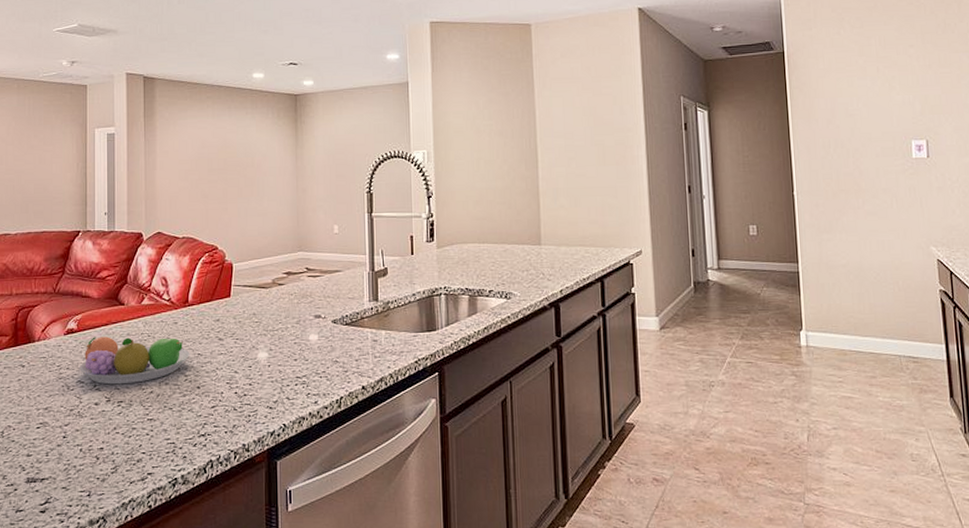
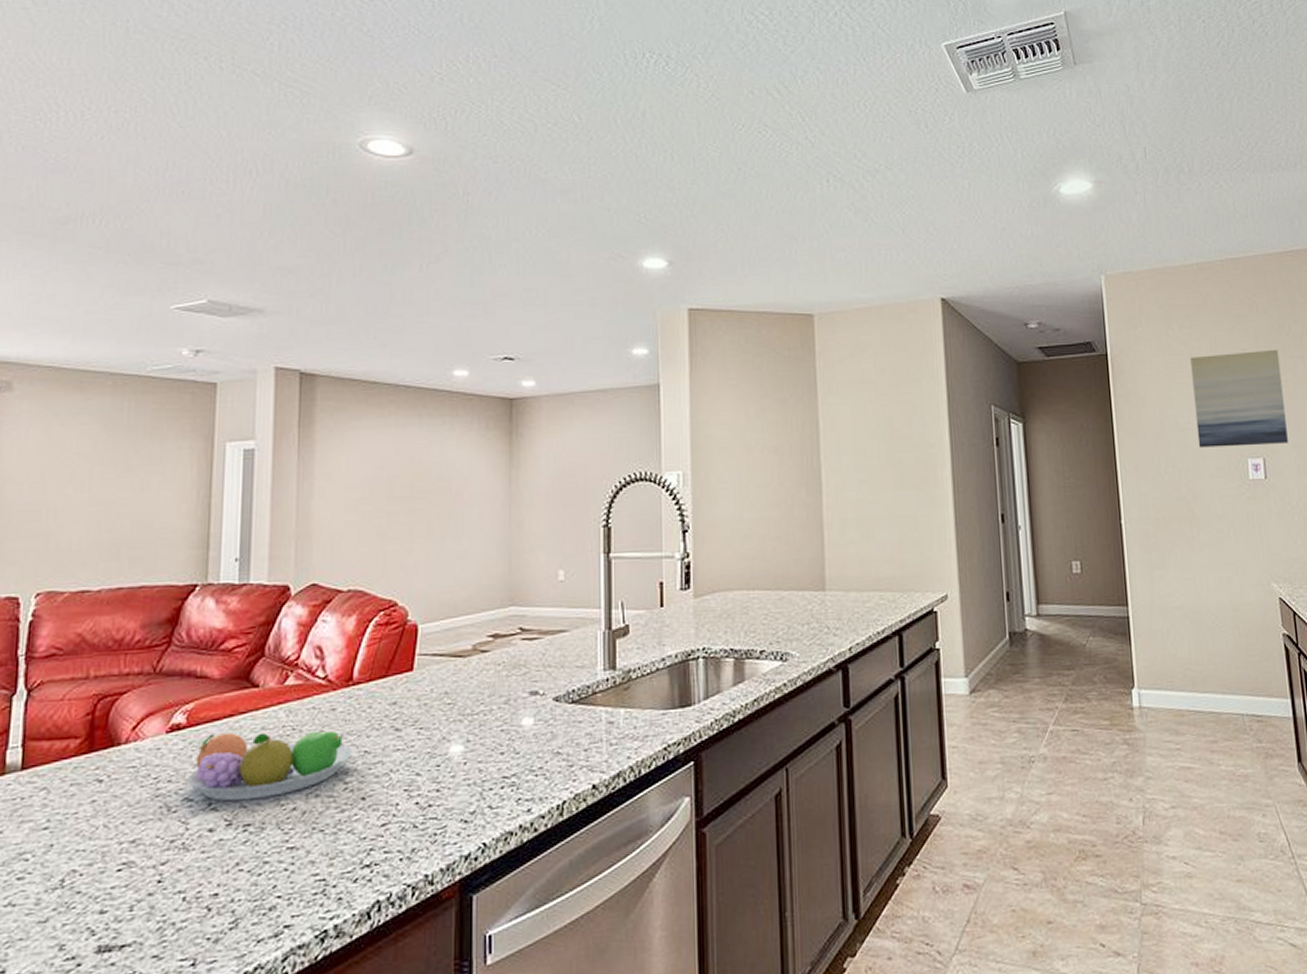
wall art: none [860,45,950,131] -> present [1190,349,1288,448]

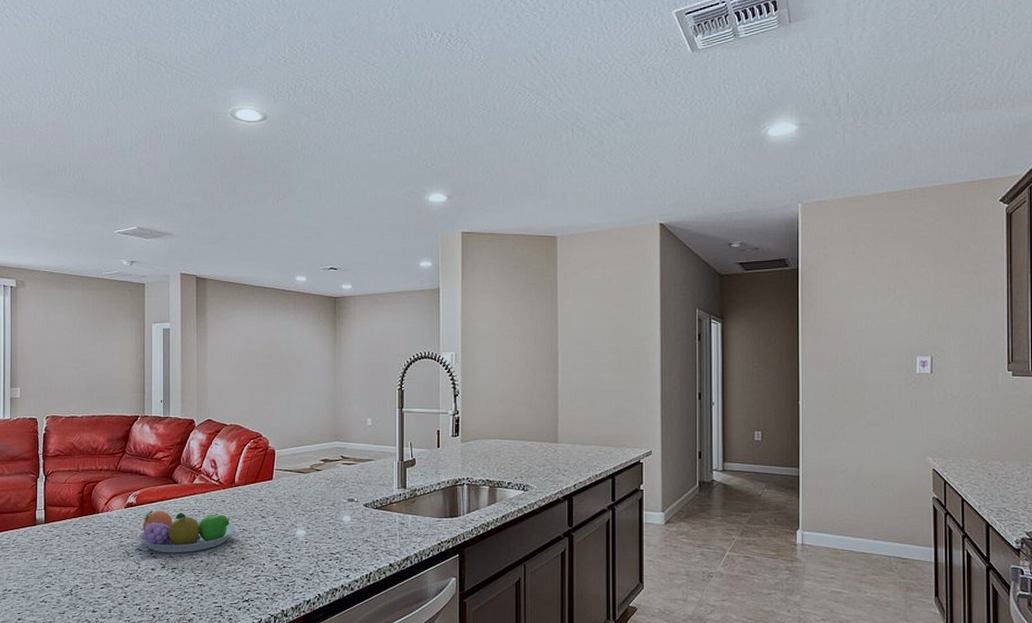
wall art: present [1190,349,1288,448] -> none [873,266,956,346]

